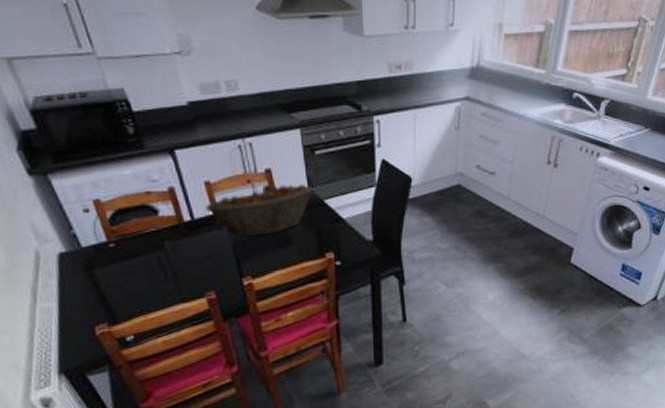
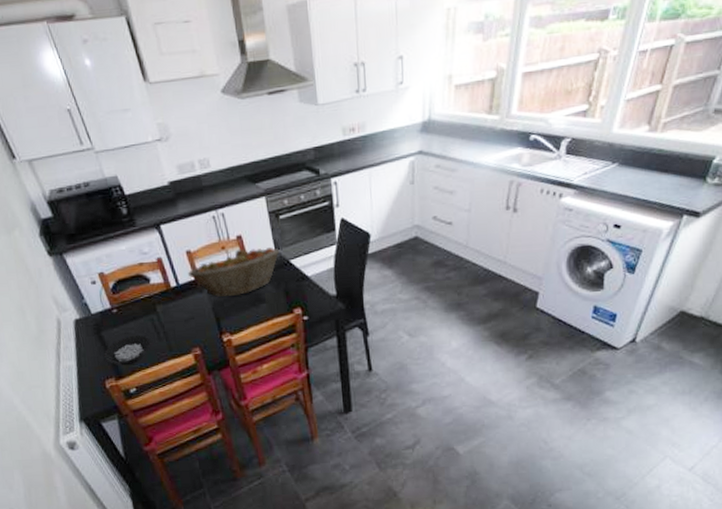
cereal bowl: none [94,274,156,310] -> present [103,334,151,366]

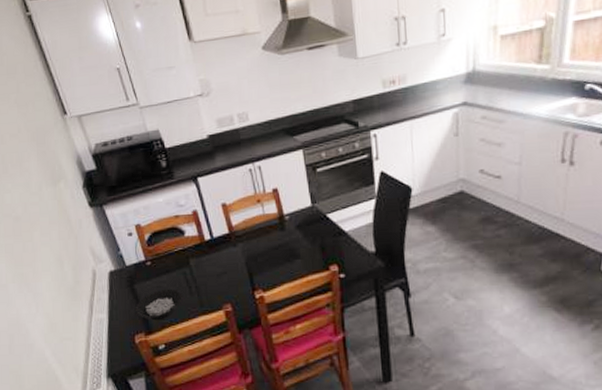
fruit basket: present [187,246,280,297] -> none [222,200,316,252]

